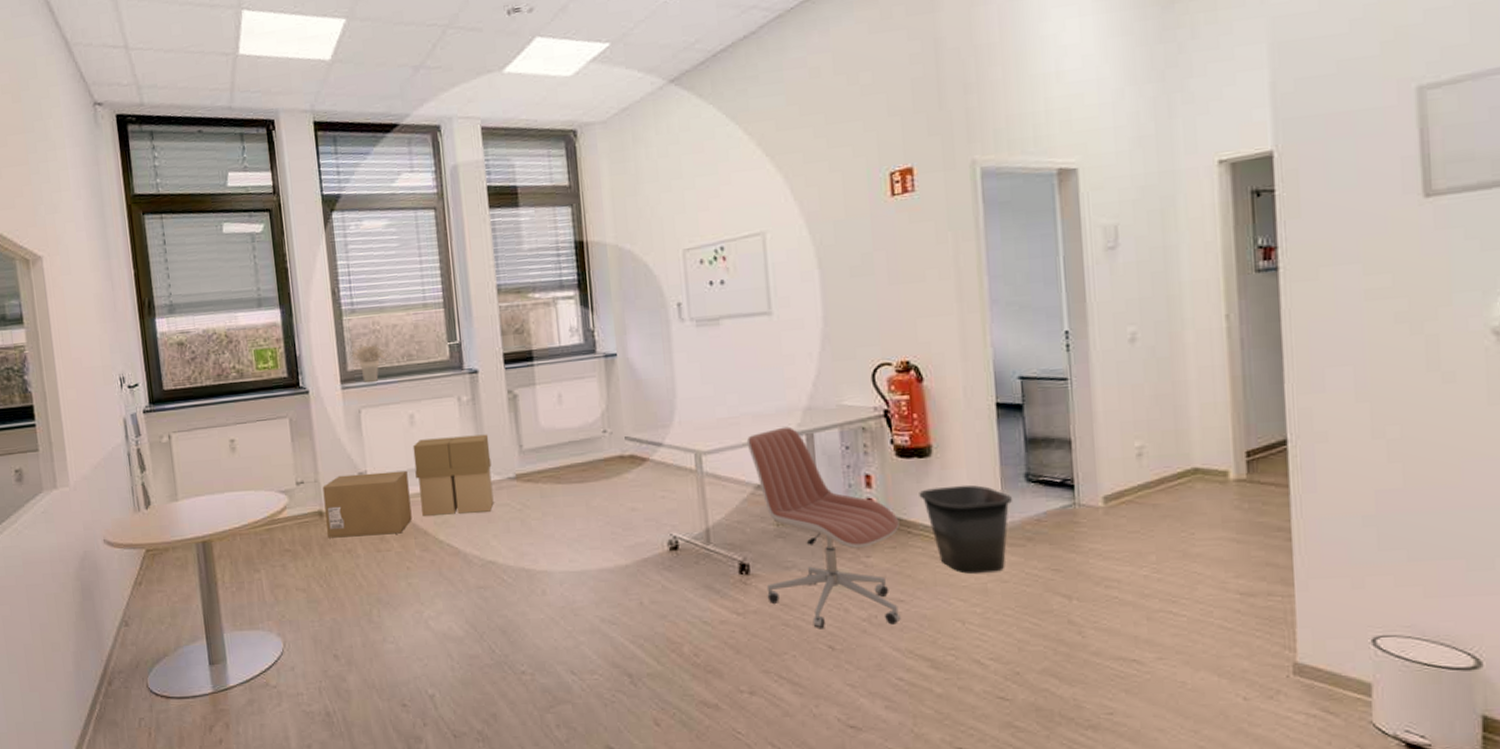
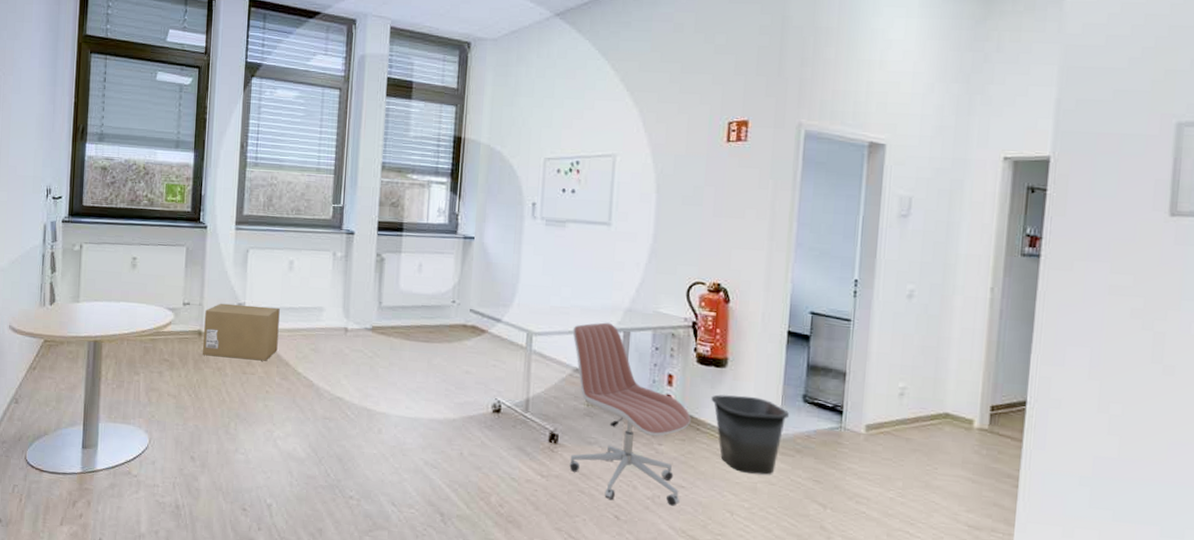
potted plant: present [349,344,391,384] -> none [246,194,283,229]
cardboard boxes: present [412,434,494,516] -> none [286,283,354,355]

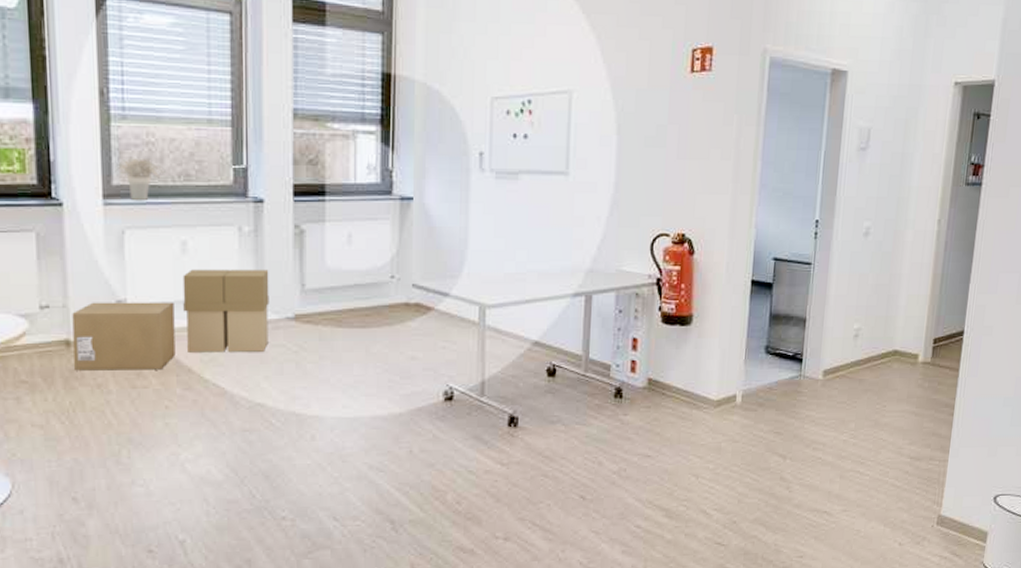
potted plant: none [246,194,283,229] -> present [115,157,166,201]
cardboard boxes: none [286,283,354,355] -> present [182,269,269,352]
office chair: present [569,322,691,506] -> none [530,287,656,481]
waste bin: present [711,394,790,474] -> none [676,353,753,433]

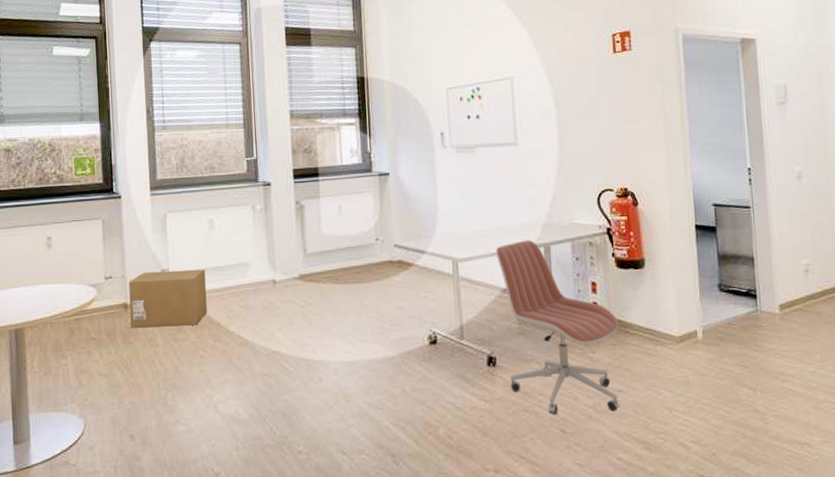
potted plant: present [115,157,166,201] -> none [158,157,196,191]
cardboard boxes: present [182,269,269,352] -> none [211,239,280,310]
office chair: none [530,287,656,481] -> present [495,240,620,415]

